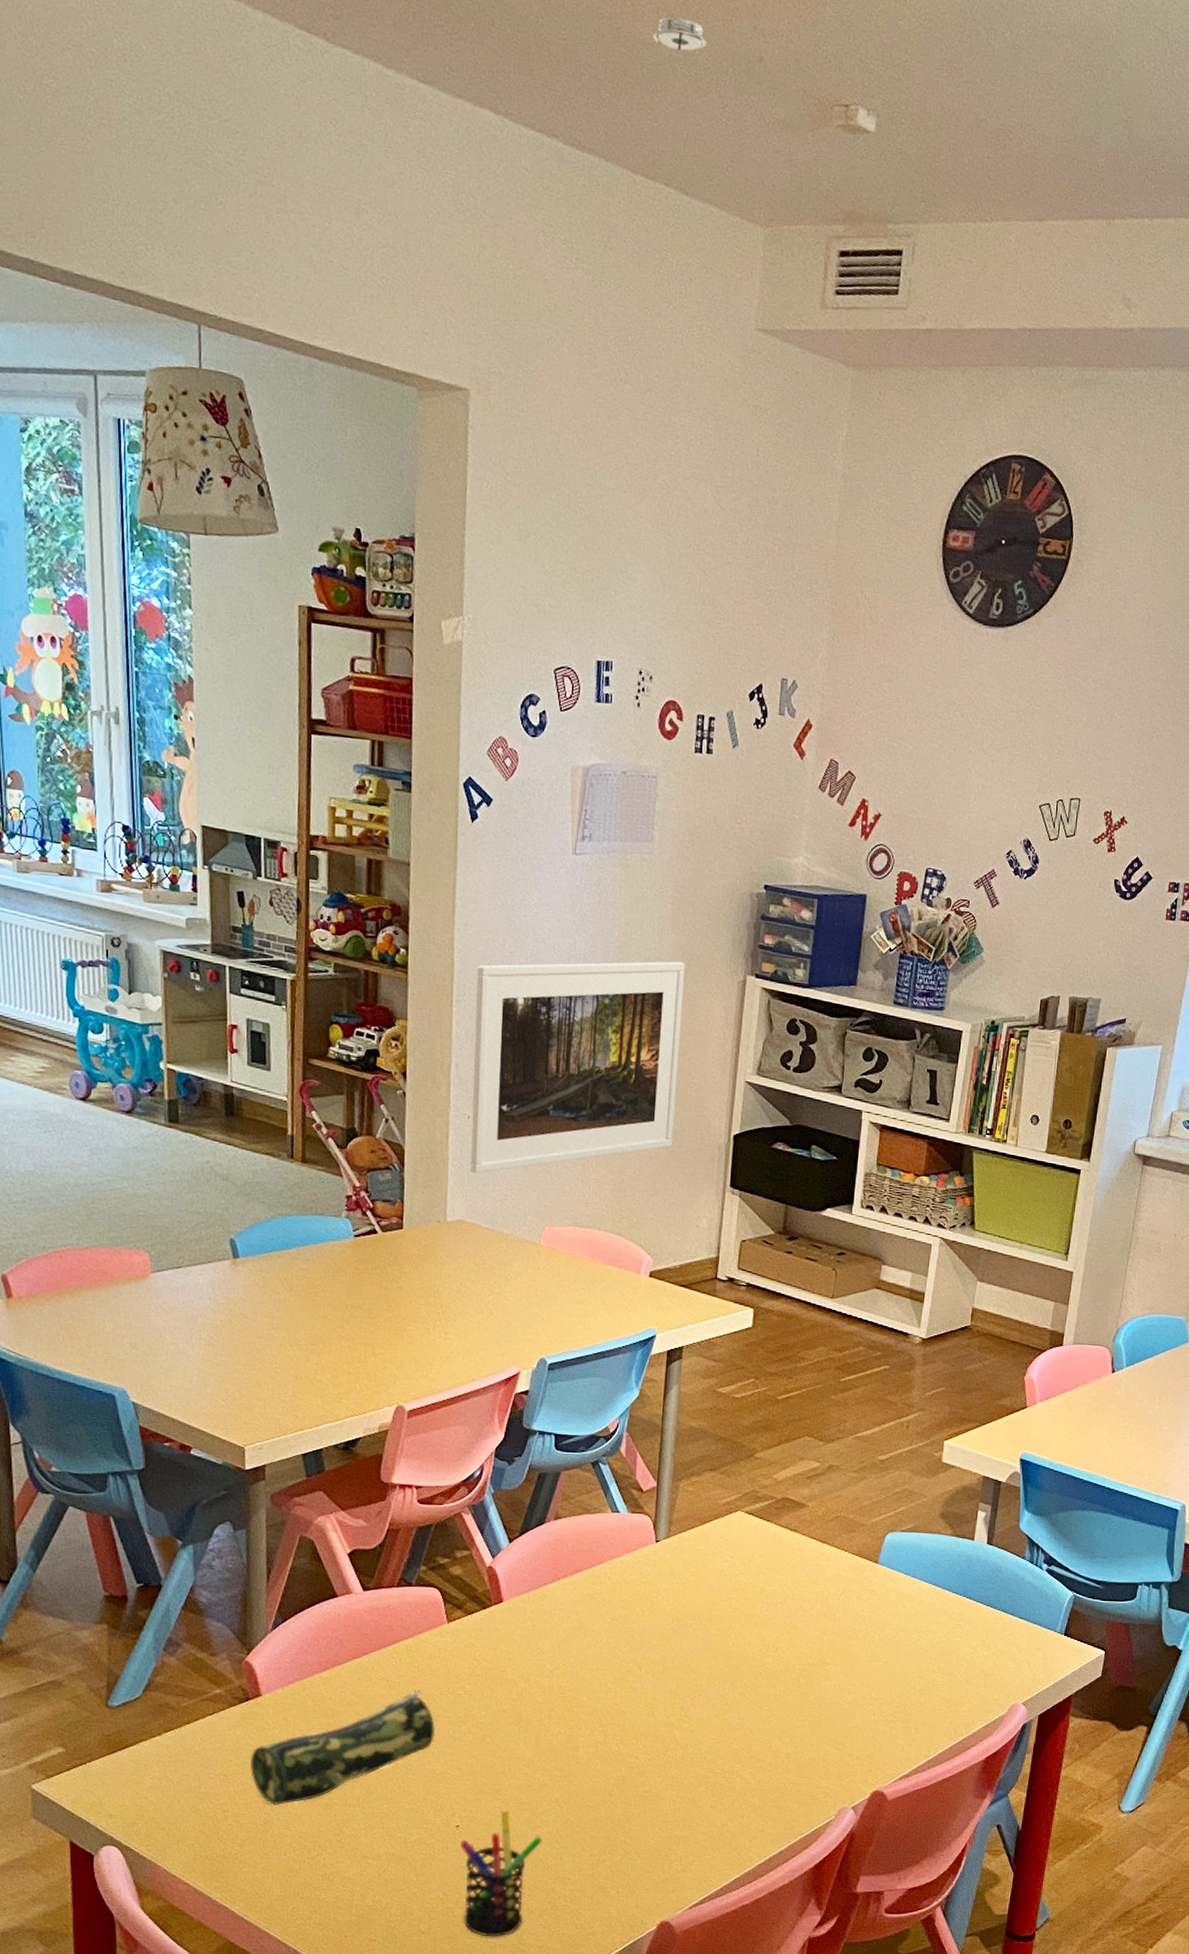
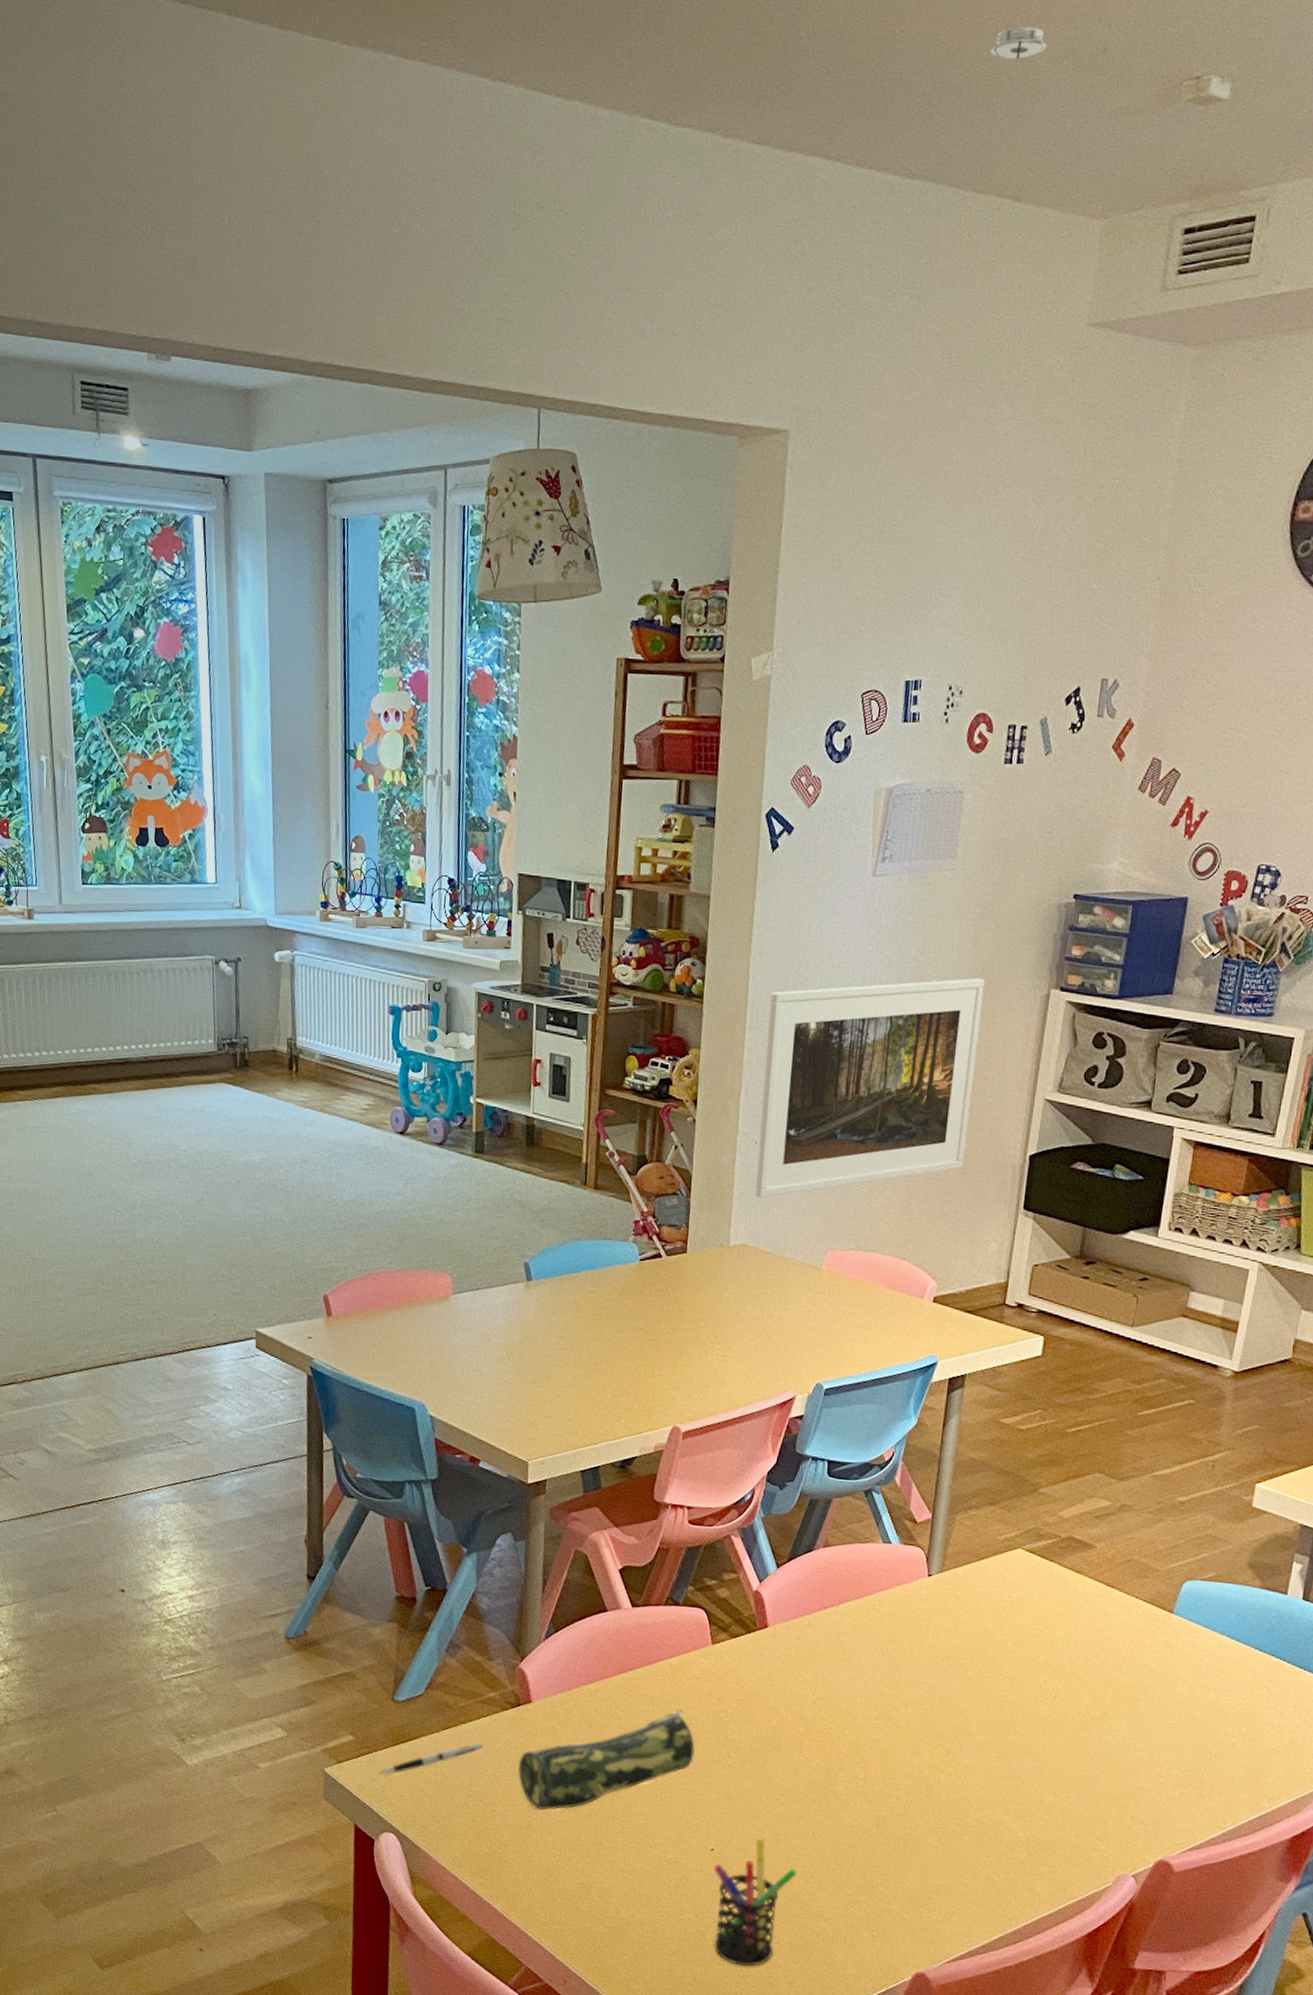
pen: none [96,1742,211,1785] -> present [379,1743,483,1775]

